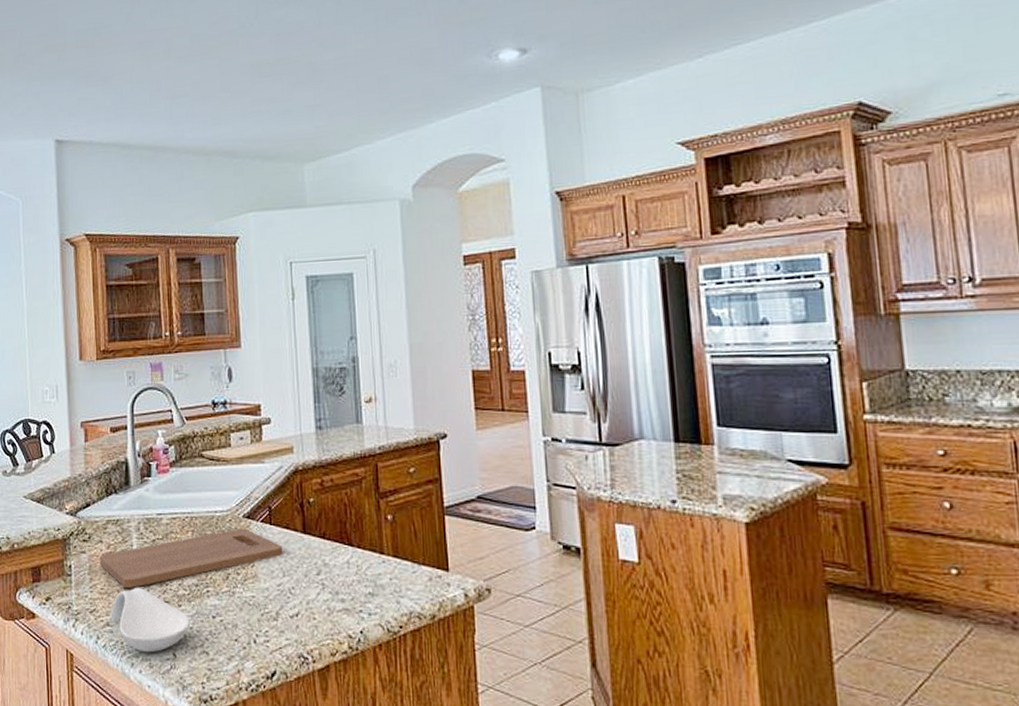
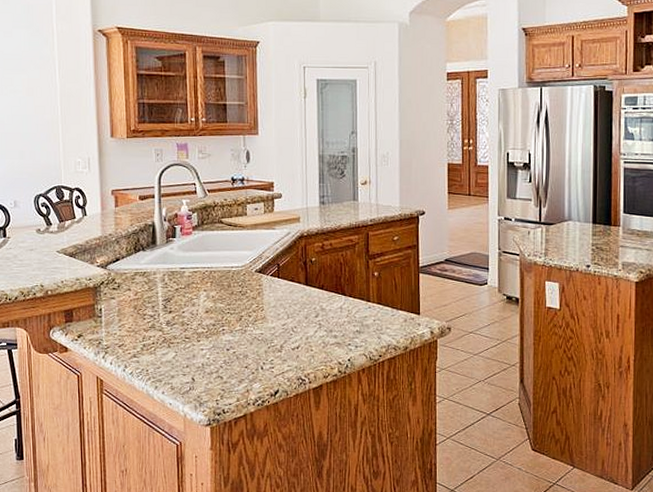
cutting board: present [100,528,283,588] -> none [128,280,288,327]
spoon rest: present [110,587,190,653] -> none [137,326,207,378]

